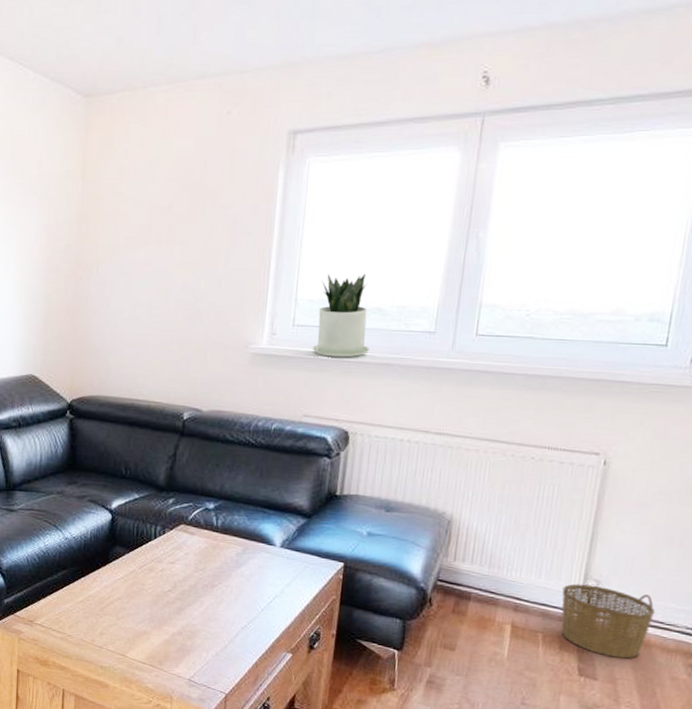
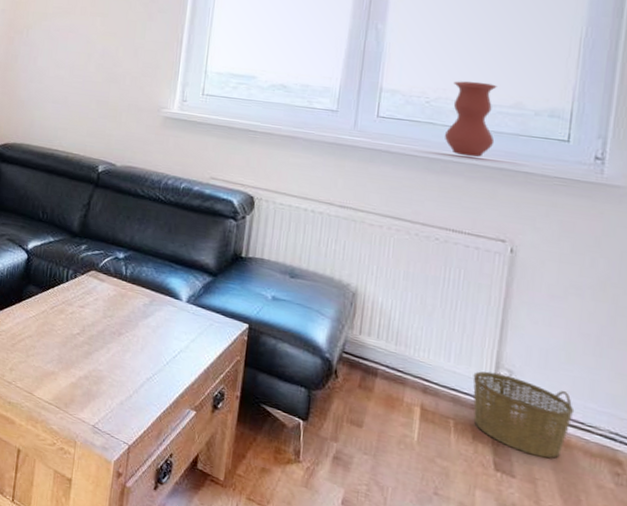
planter: present [312,273,369,358] -> none [220,51,274,128]
vase: none [544,290,599,370] -> present [445,81,497,158]

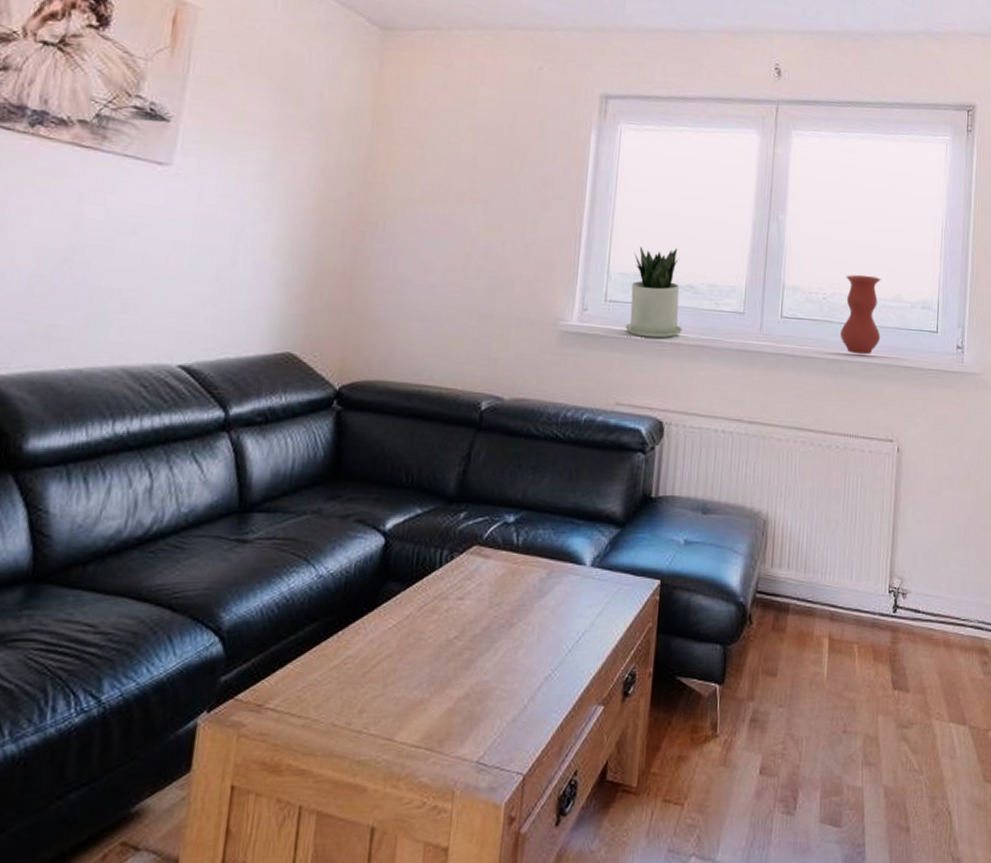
planter: none [220,51,274,128] -> present [625,246,682,339]
basket: present [473,371,575,459] -> none [872,583,952,663]

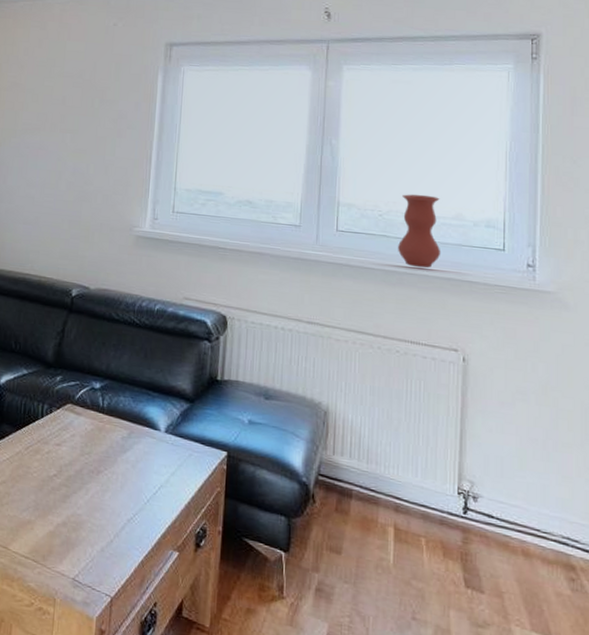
planter: present [625,246,682,339] -> none [190,167,242,245]

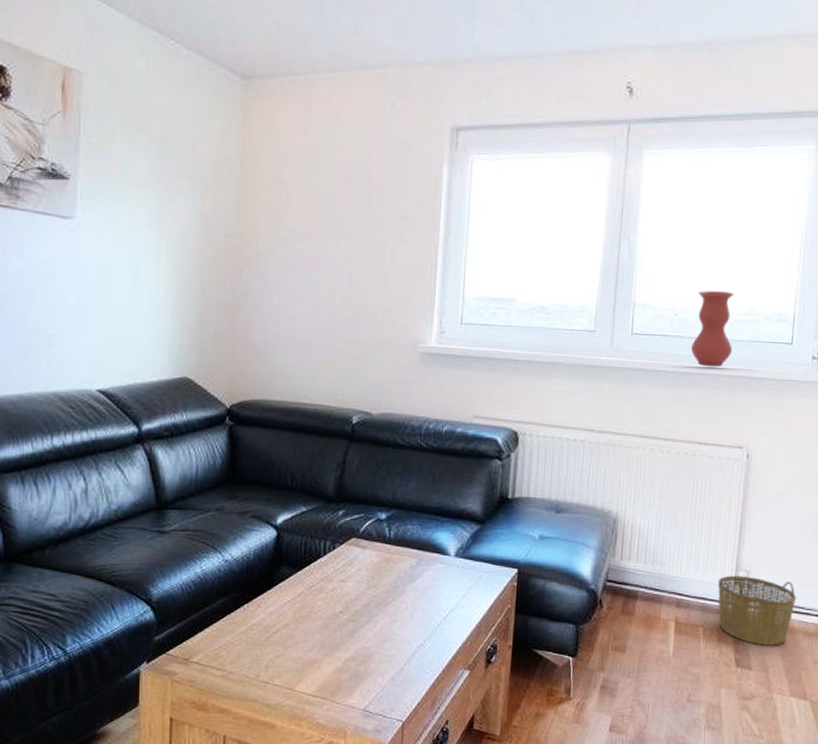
basket: none [439,484,531,570] -> present [717,575,797,646]

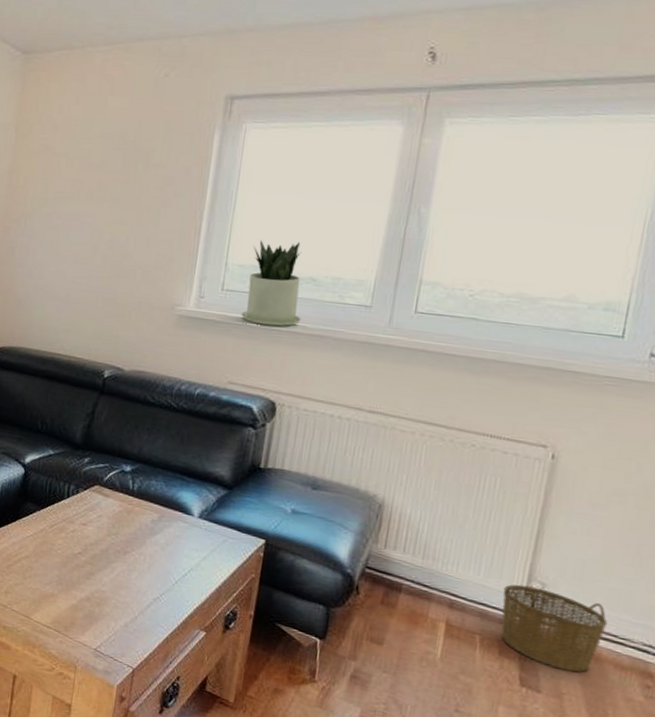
planter: none [480,271,535,357] -> present [240,240,301,327]
vase: present [691,291,735,368] -> none [488,271,549,356]

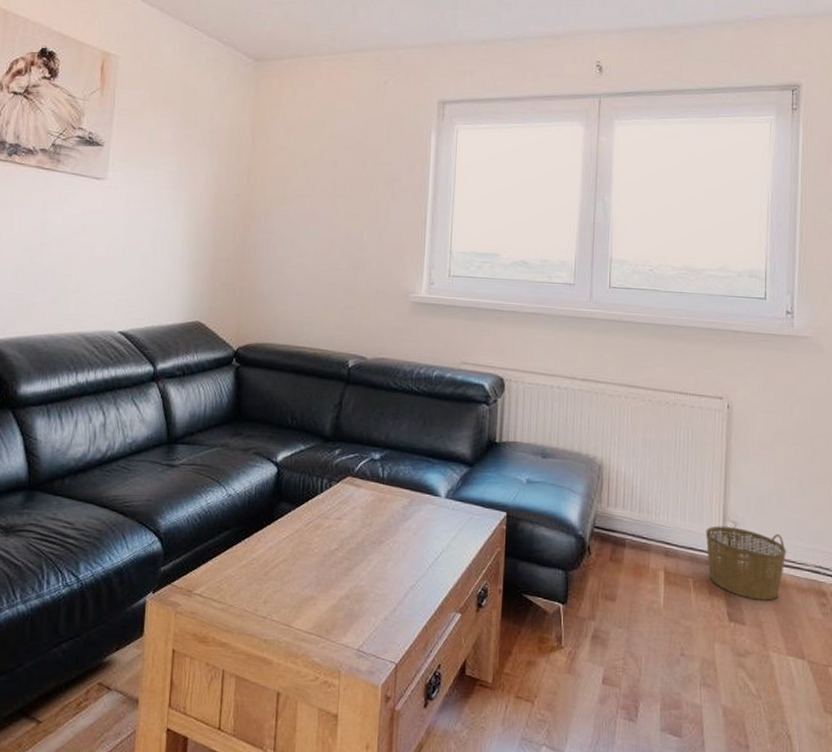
planter: present [240,240,301,327] -> none [467,228,518,307]

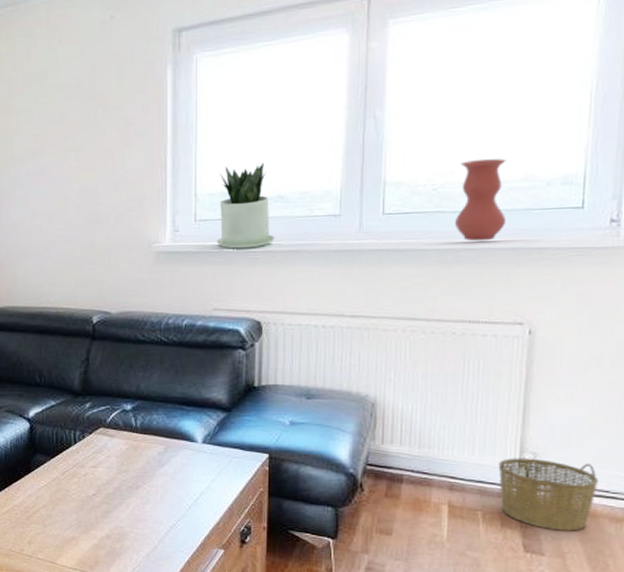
planter: none [467,228,518,307] -> present [216,162,275,249]
vase: none [668,248,708,320] -> present [455,159,507,242]

